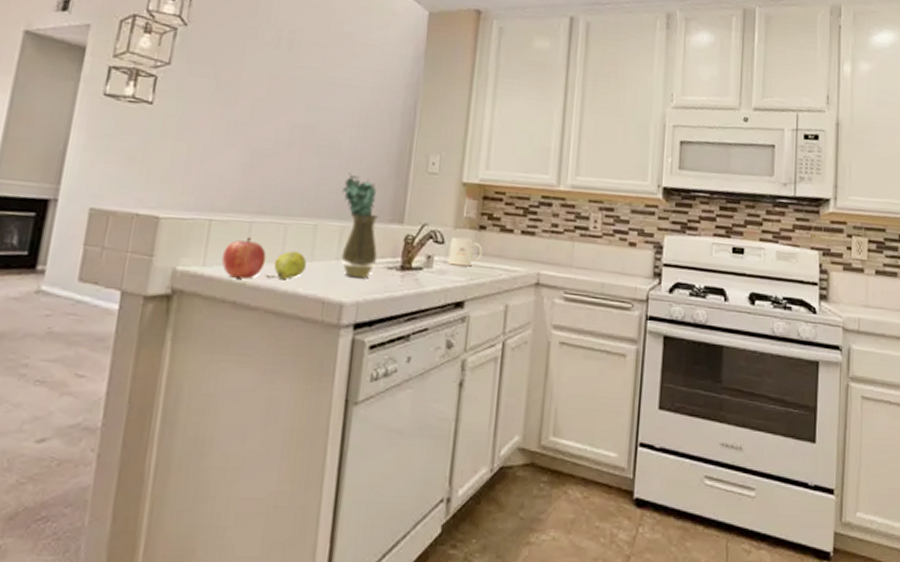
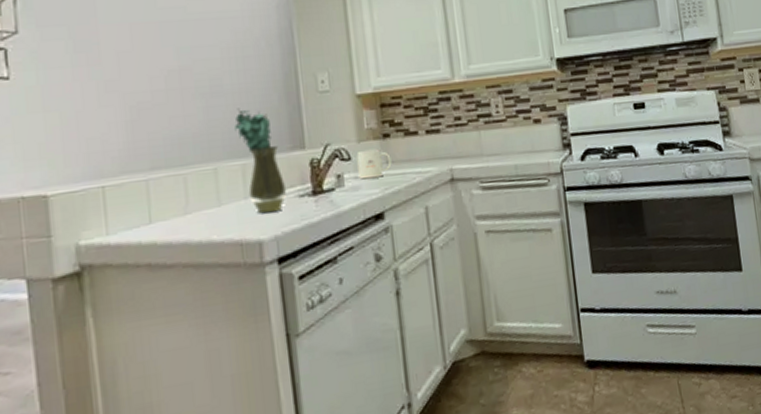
fruit: present [221,236,267,279] -> none [124,195,172,240]
fruit: present [265,250,307,279] -> none [175,199,216,234]

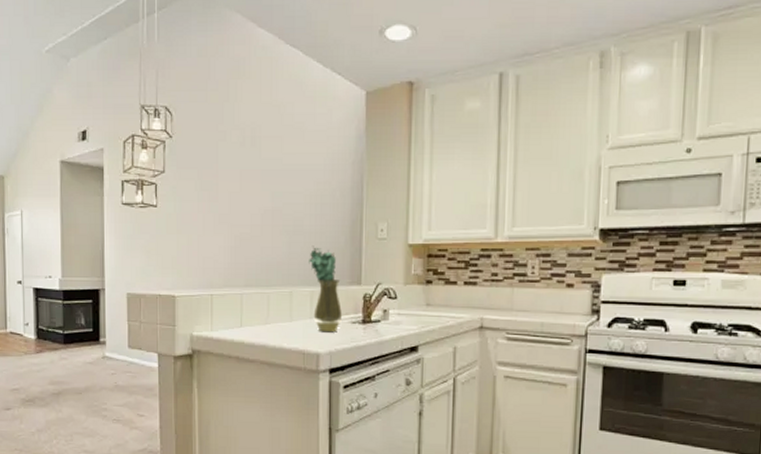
mug: present [356,148,392,180] -> none [401,292,431,317]

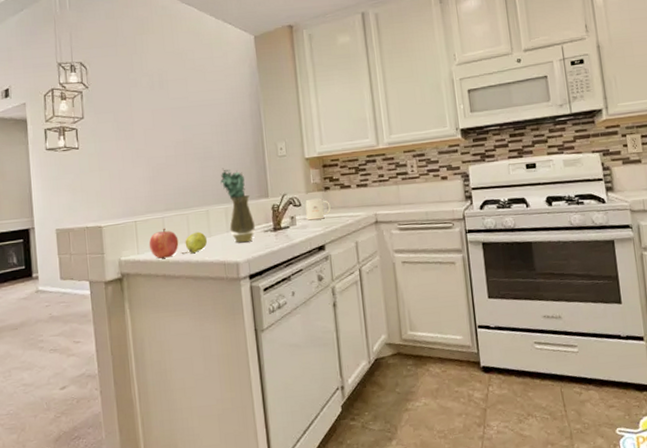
fruit: none [224,305,256,339] -> present [148,228,179,259]
fruit: none [258,314,288,338] -> present [181,231,208,255]
mug: none [401,292,431,317] -> present [305,198,331,221]

